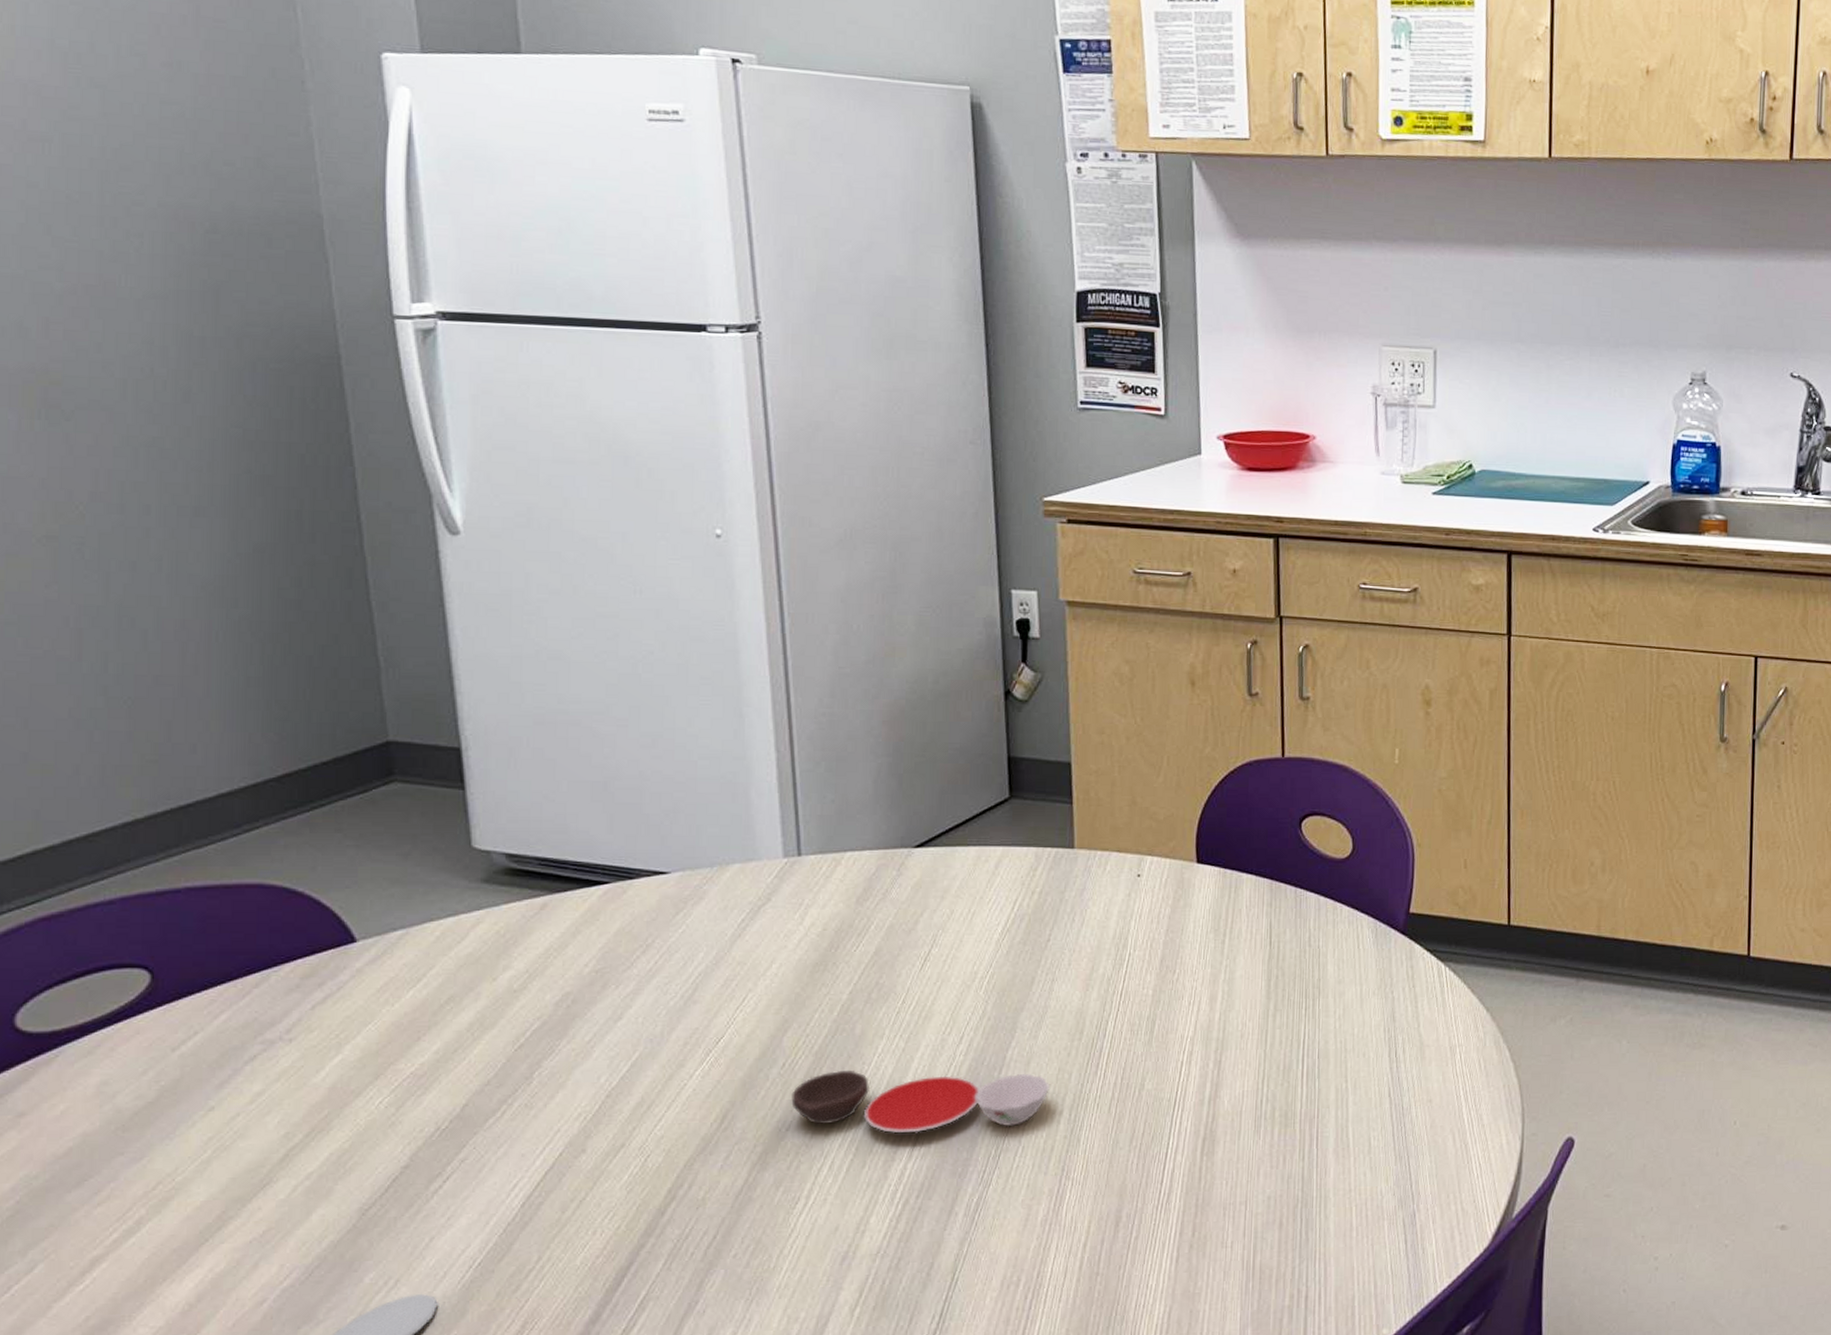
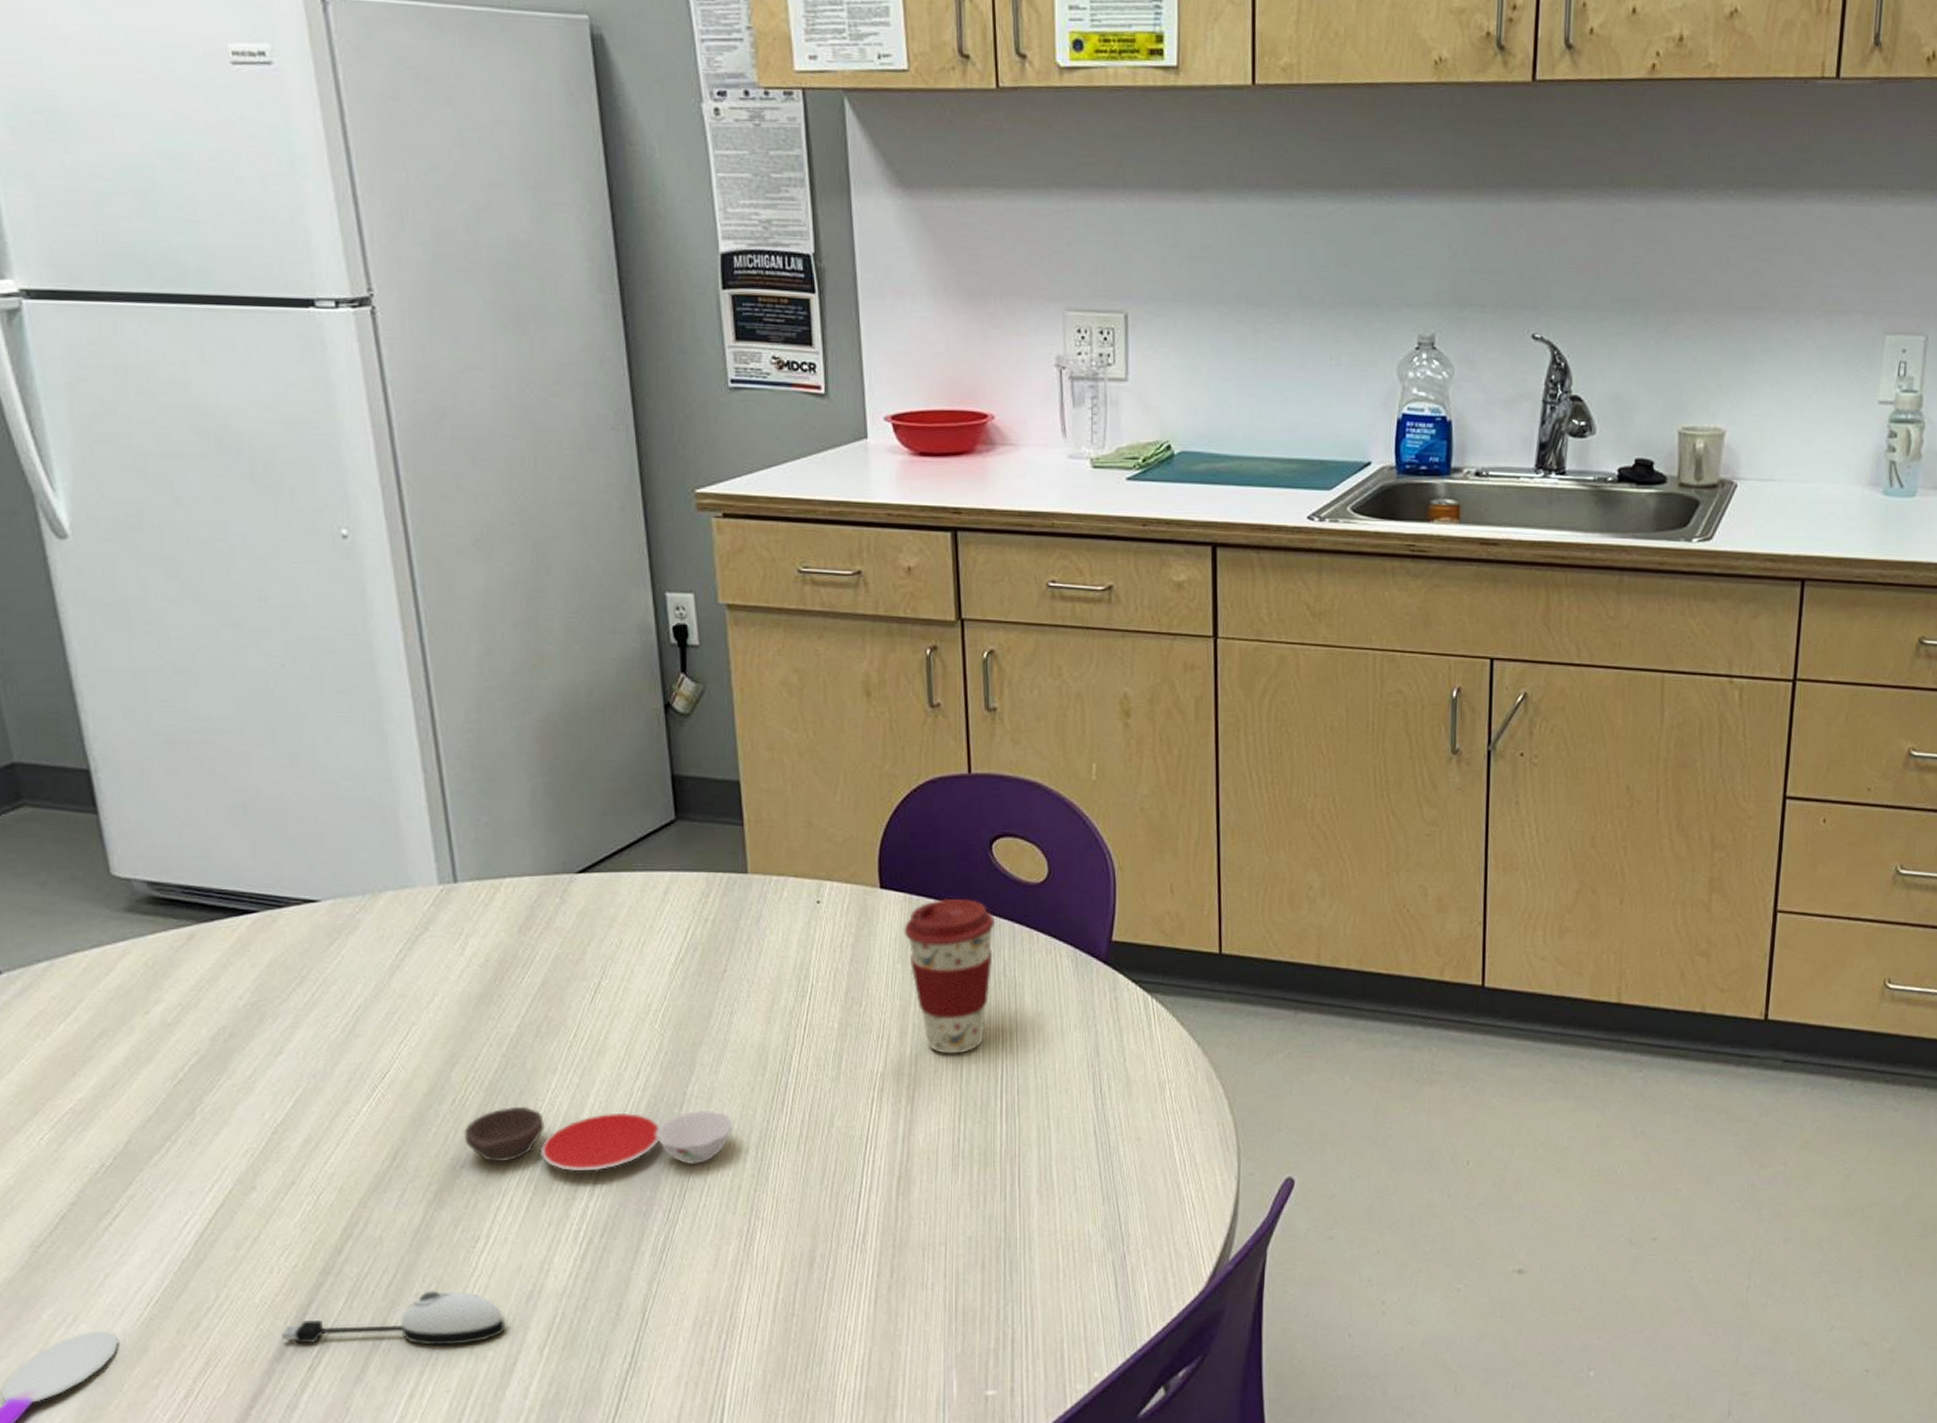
computer mouse: none [599,1252,820,1307] -> present [281,1290,506,1346]
coffee cup: none [1217,872,1302,1020] -> present [903,898,995,1054]

